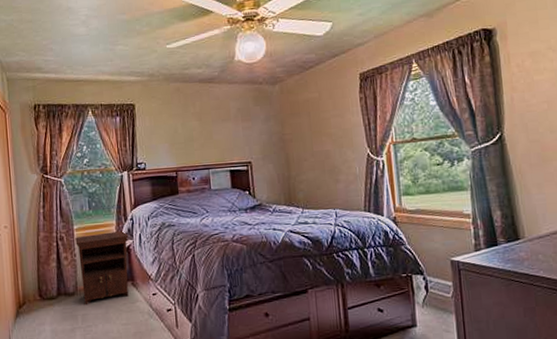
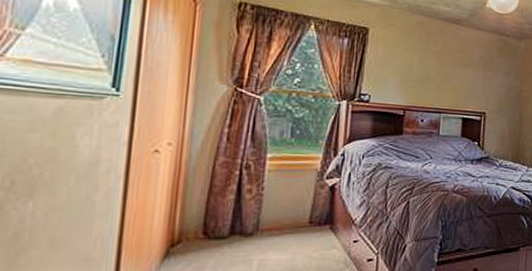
nightstand: present [75,231,129,306] -> none [265,166,336,249]

